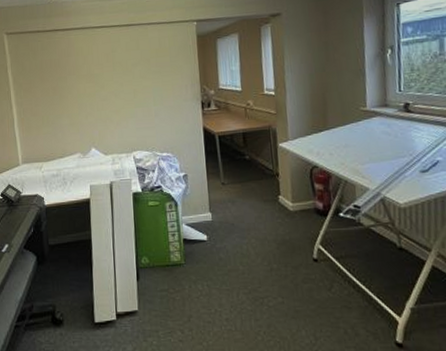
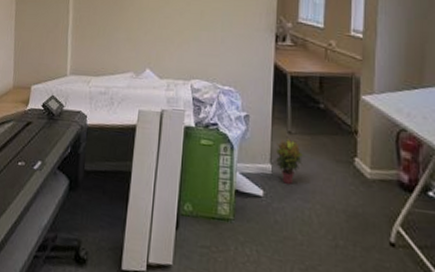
potted plant: none [213,189,237,227] -> present [275,138,303,184]

